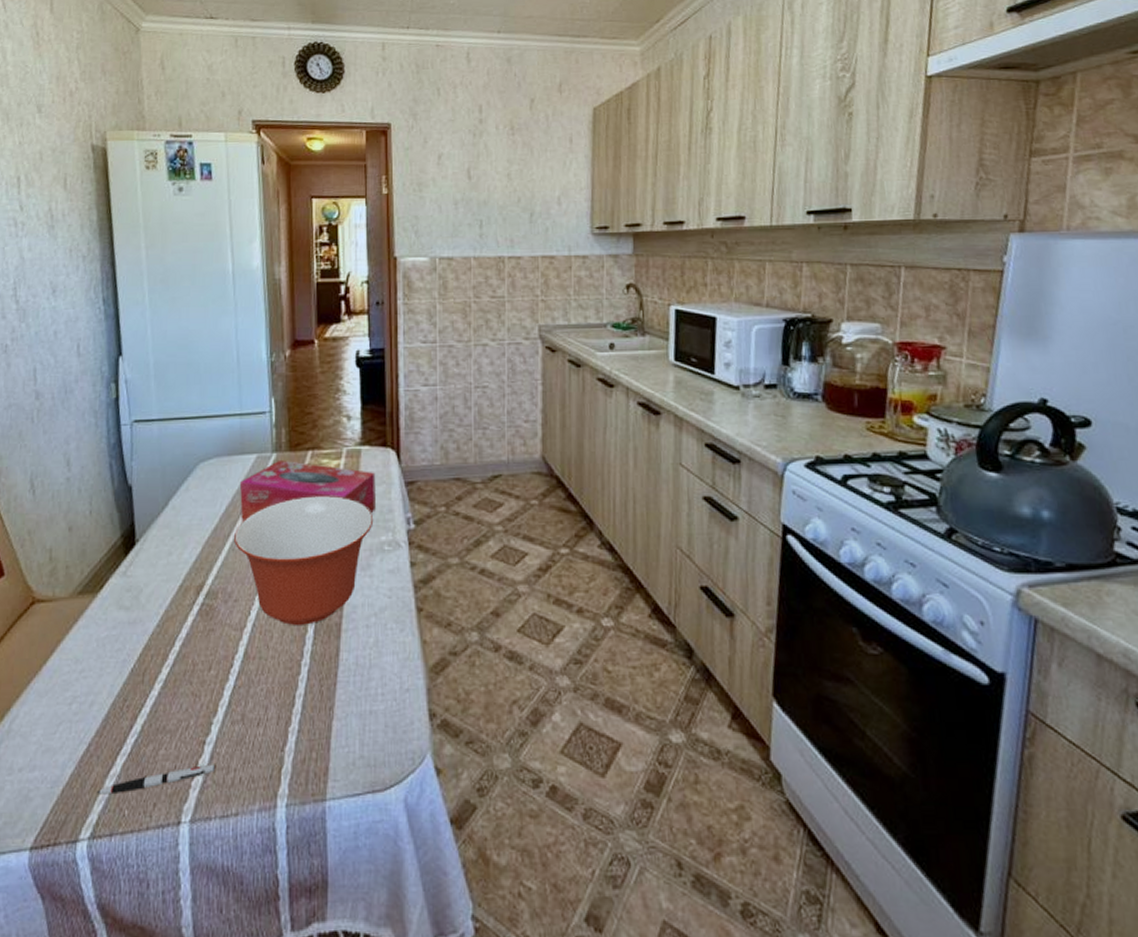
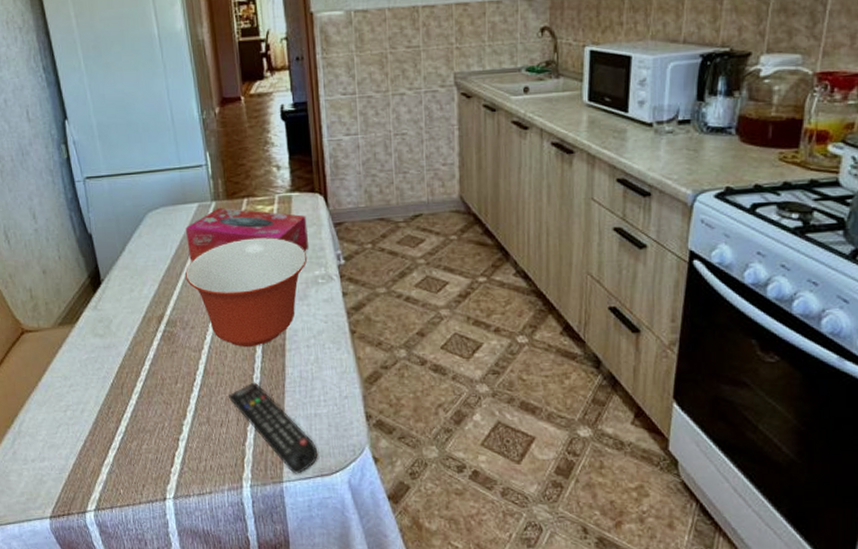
pen: present [96,764,216,795] -> none [95,455,190,479]
remote control: none [269,669,371,790] -> present [227,382,318,474]

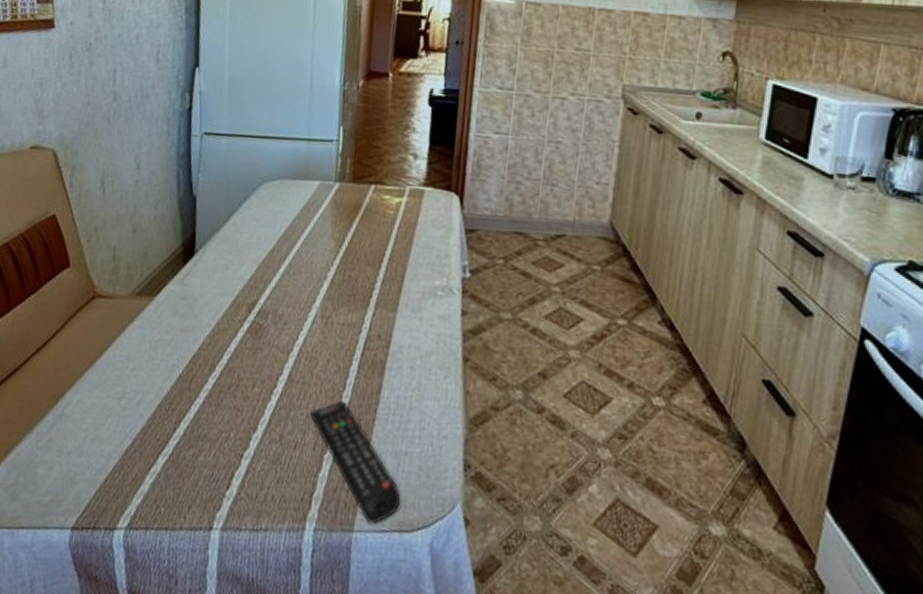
tissue box: present [185,208,308,262] -> none [298,191,437,257]
mixing bowl: present [185,237,308,348] -> none [289,230,430,358]

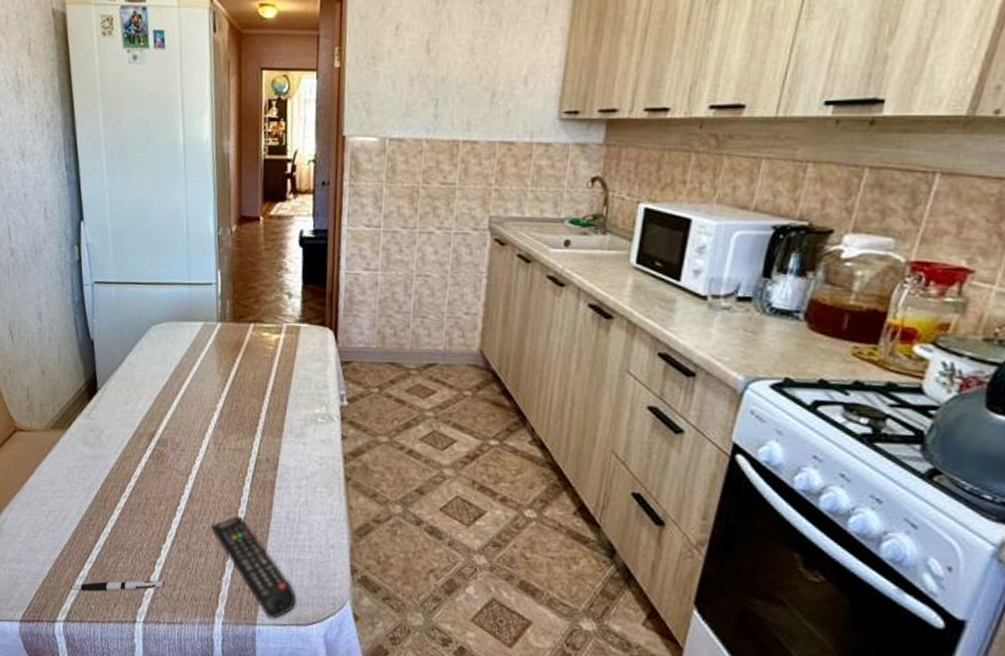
pen: none [136,477,251,492] -> present [69,580,165,592]

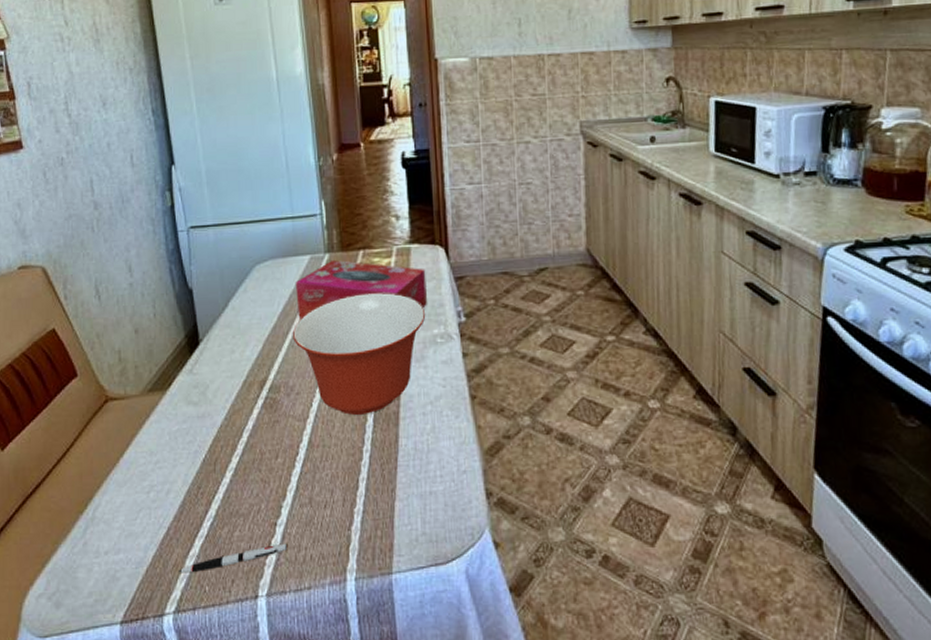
mixing bowl: none [182,365,309,479] -> present [293,293,426,416]
tissue box: none [187,330,313,388] -> present [295,260,427,320]
remote control: present [210,515,296,619] -> none [333,455,433,564]

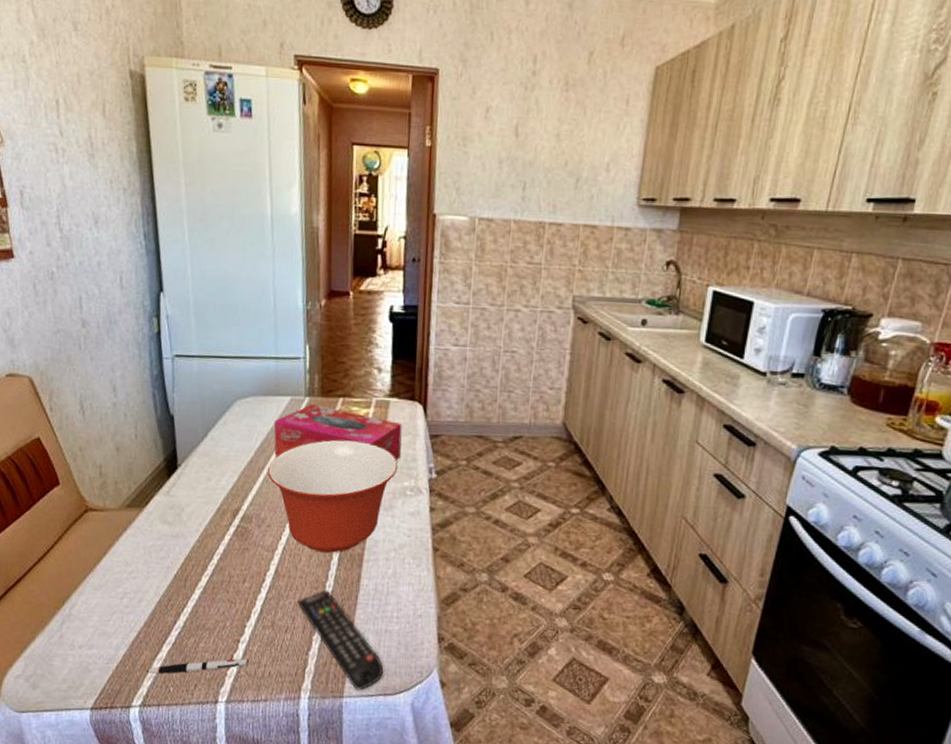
remote control: none [333,455,433,564] -> present [296,590,384,691]

